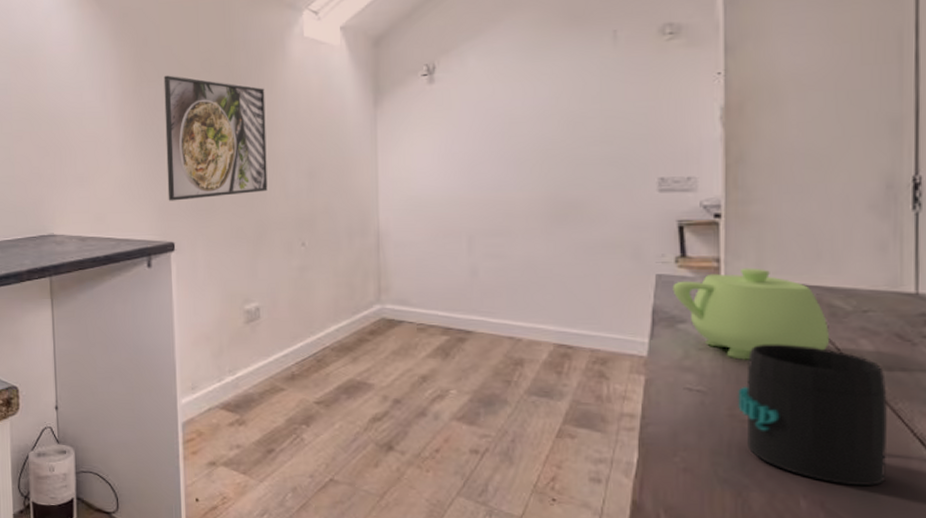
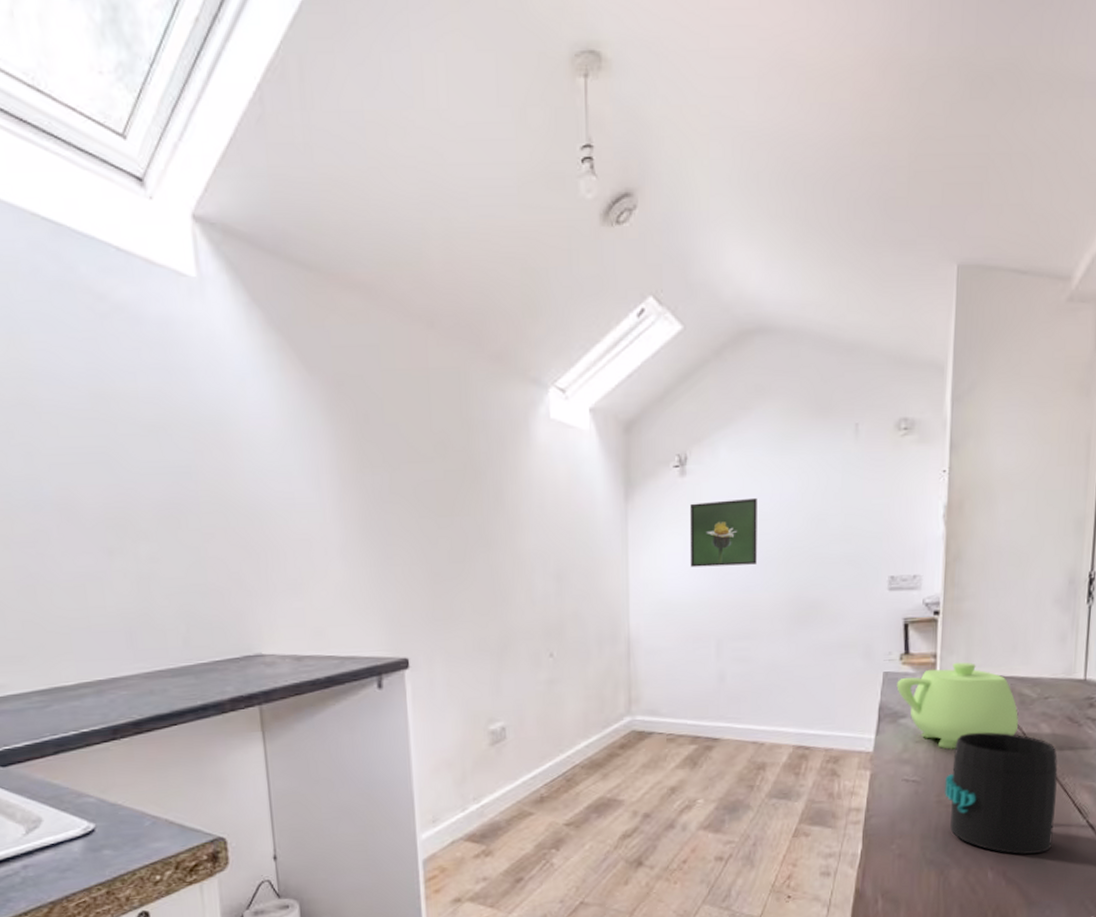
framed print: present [163,75,268,201] -> none [390,460,512,611]
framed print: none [438,102,509,167] -> present [689,497,757,567]

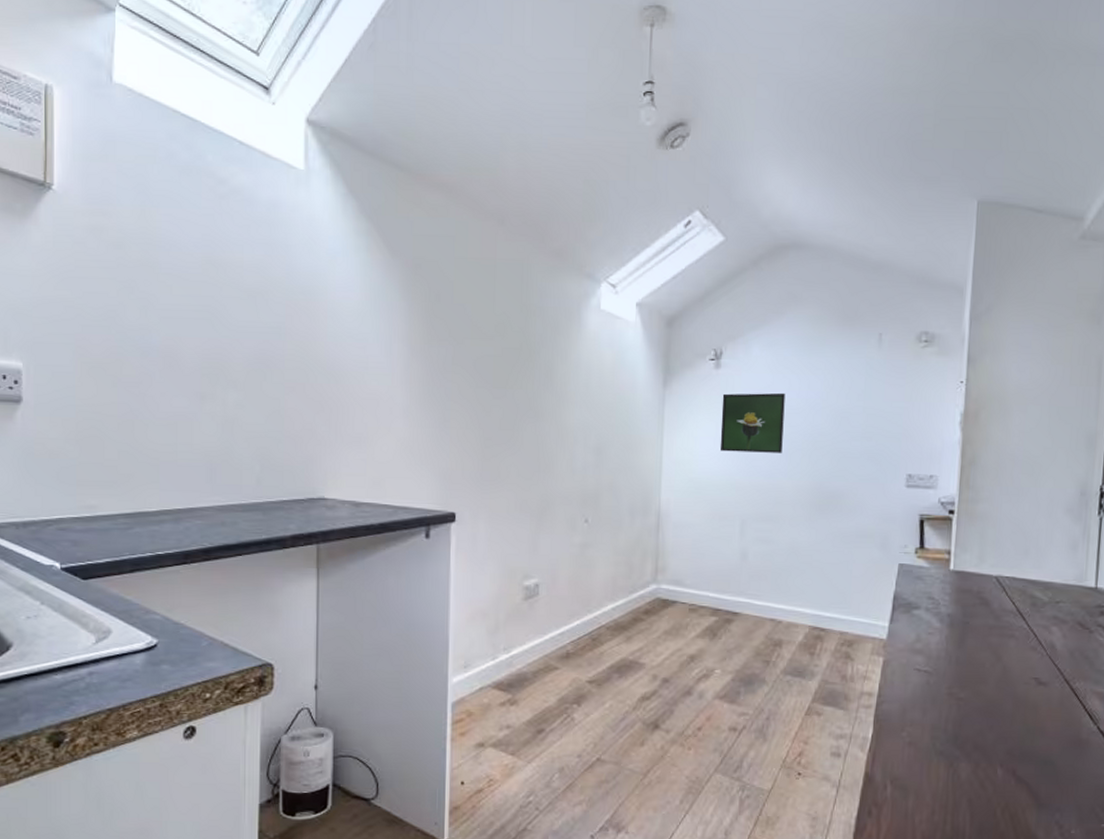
teapot: present [896,662,1018,749] -> none [911,560,1030,644]
mug: present [944,732,1058,855] -> none [955,629,1069,756]

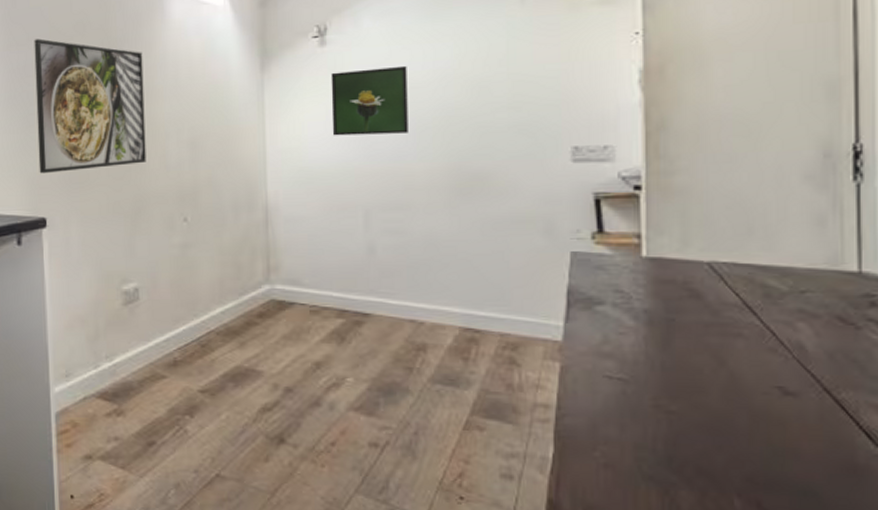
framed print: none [452,335,558,469] -> present [34,38,146,174]

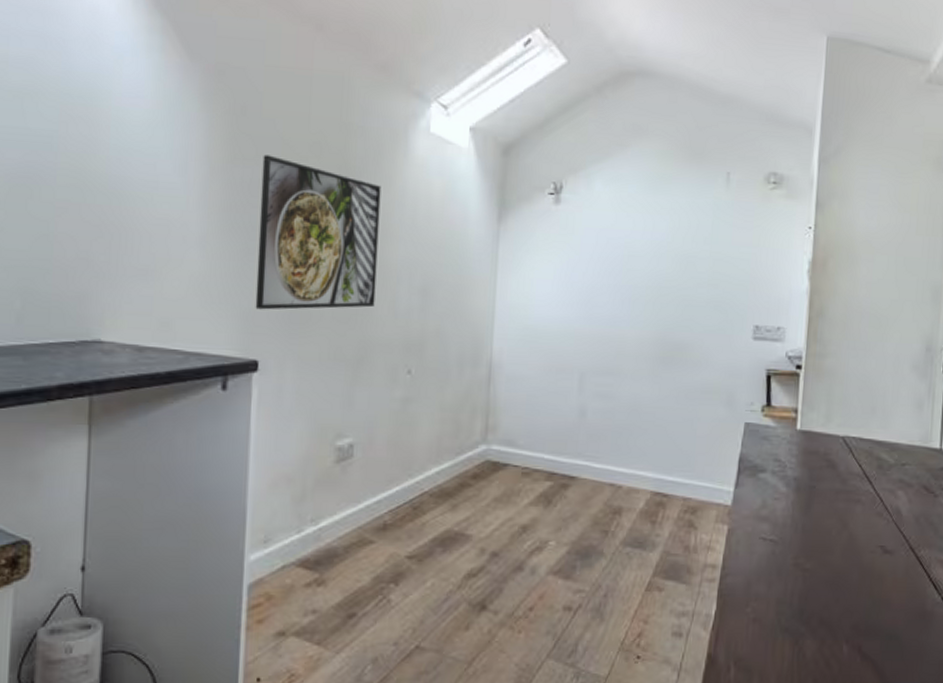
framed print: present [330,65,408,136] -> none [558,232,629,300]

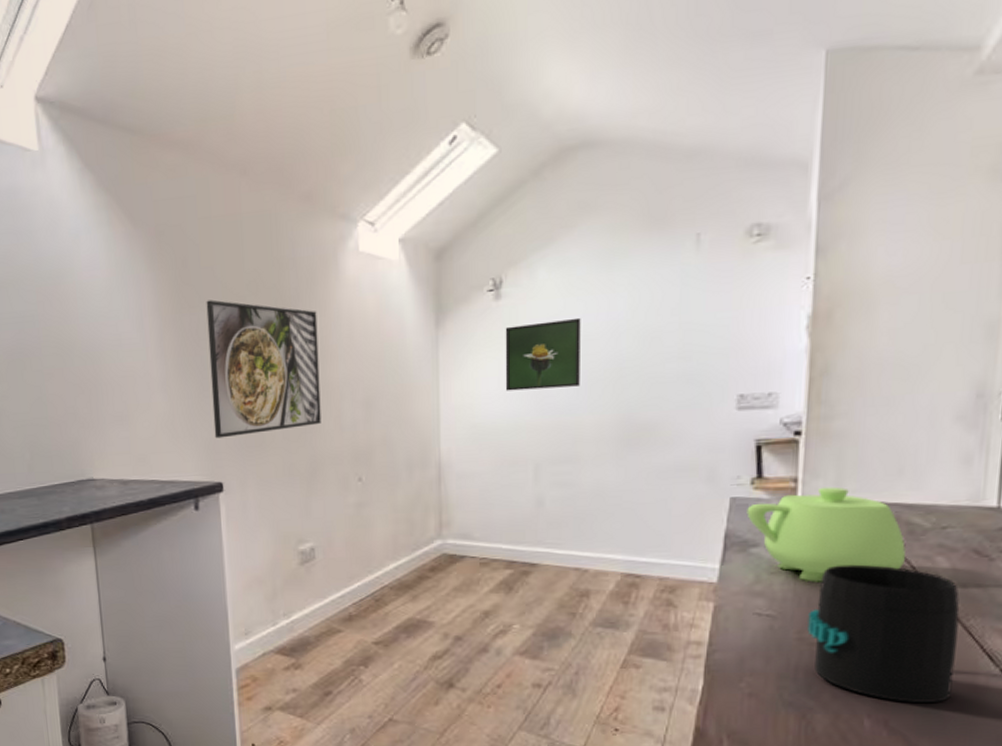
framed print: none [558,232,629,300] -> present [505,317,581,391]
teapot: none [757,419,876,510] -> present [746,487,906,582]
mug: none [801,494,914,630] -> present [806,564,960,704]

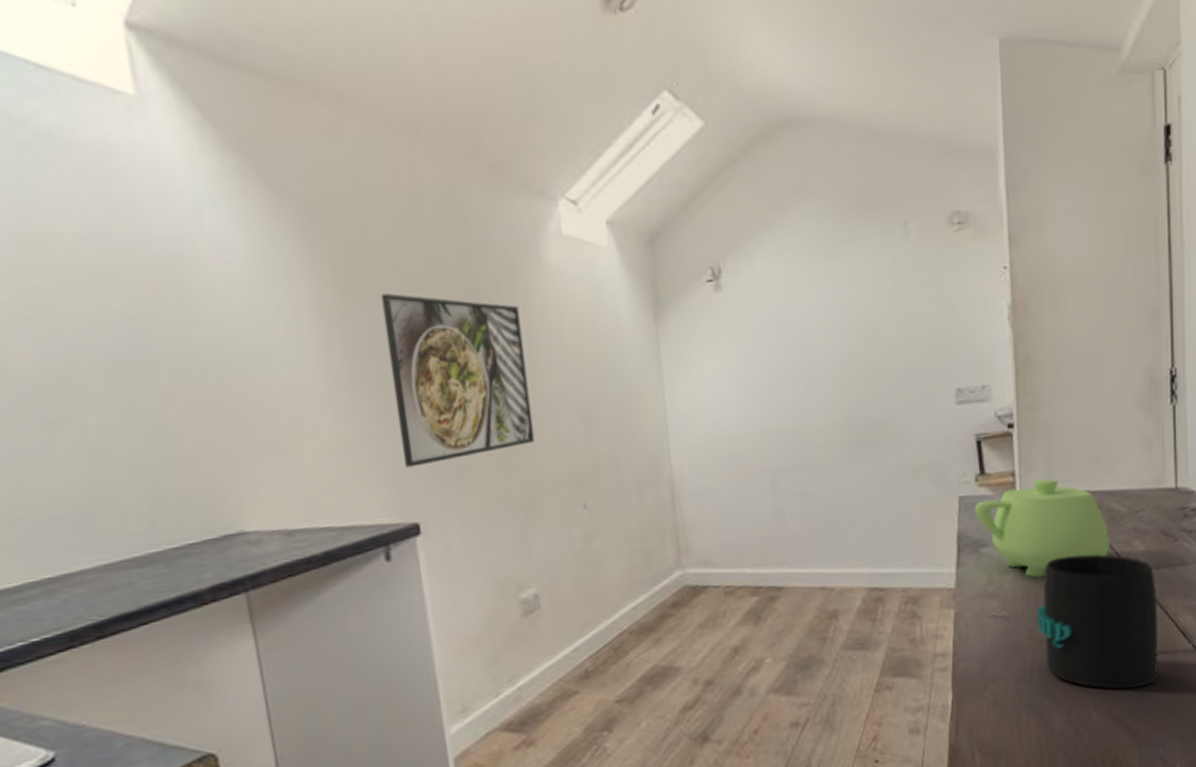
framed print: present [505,317,581,391] -> none [728,310,809,394]

